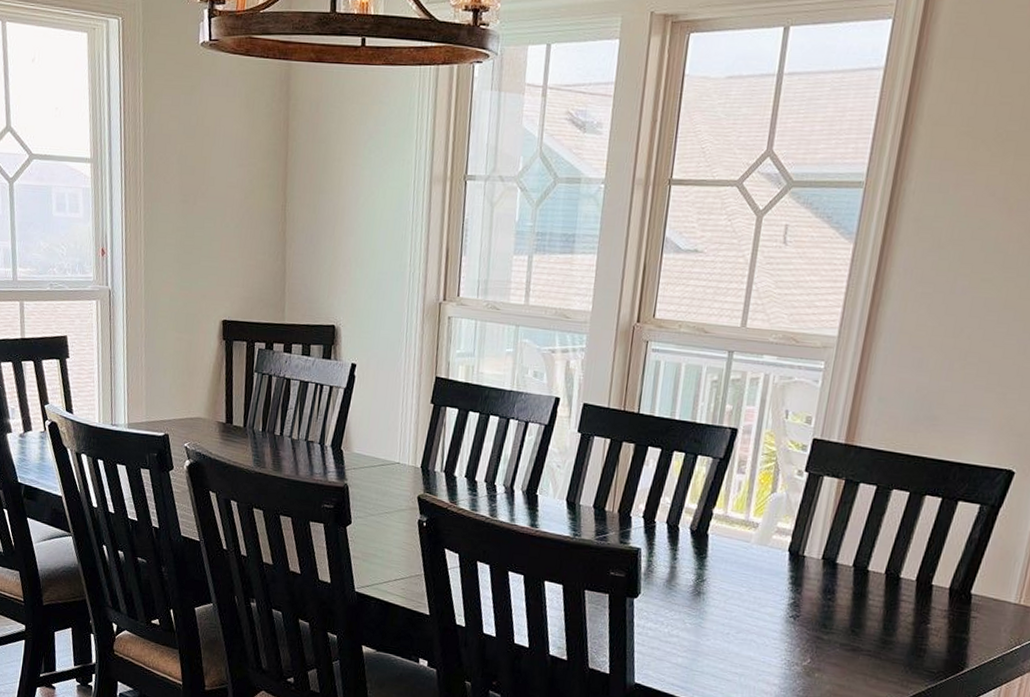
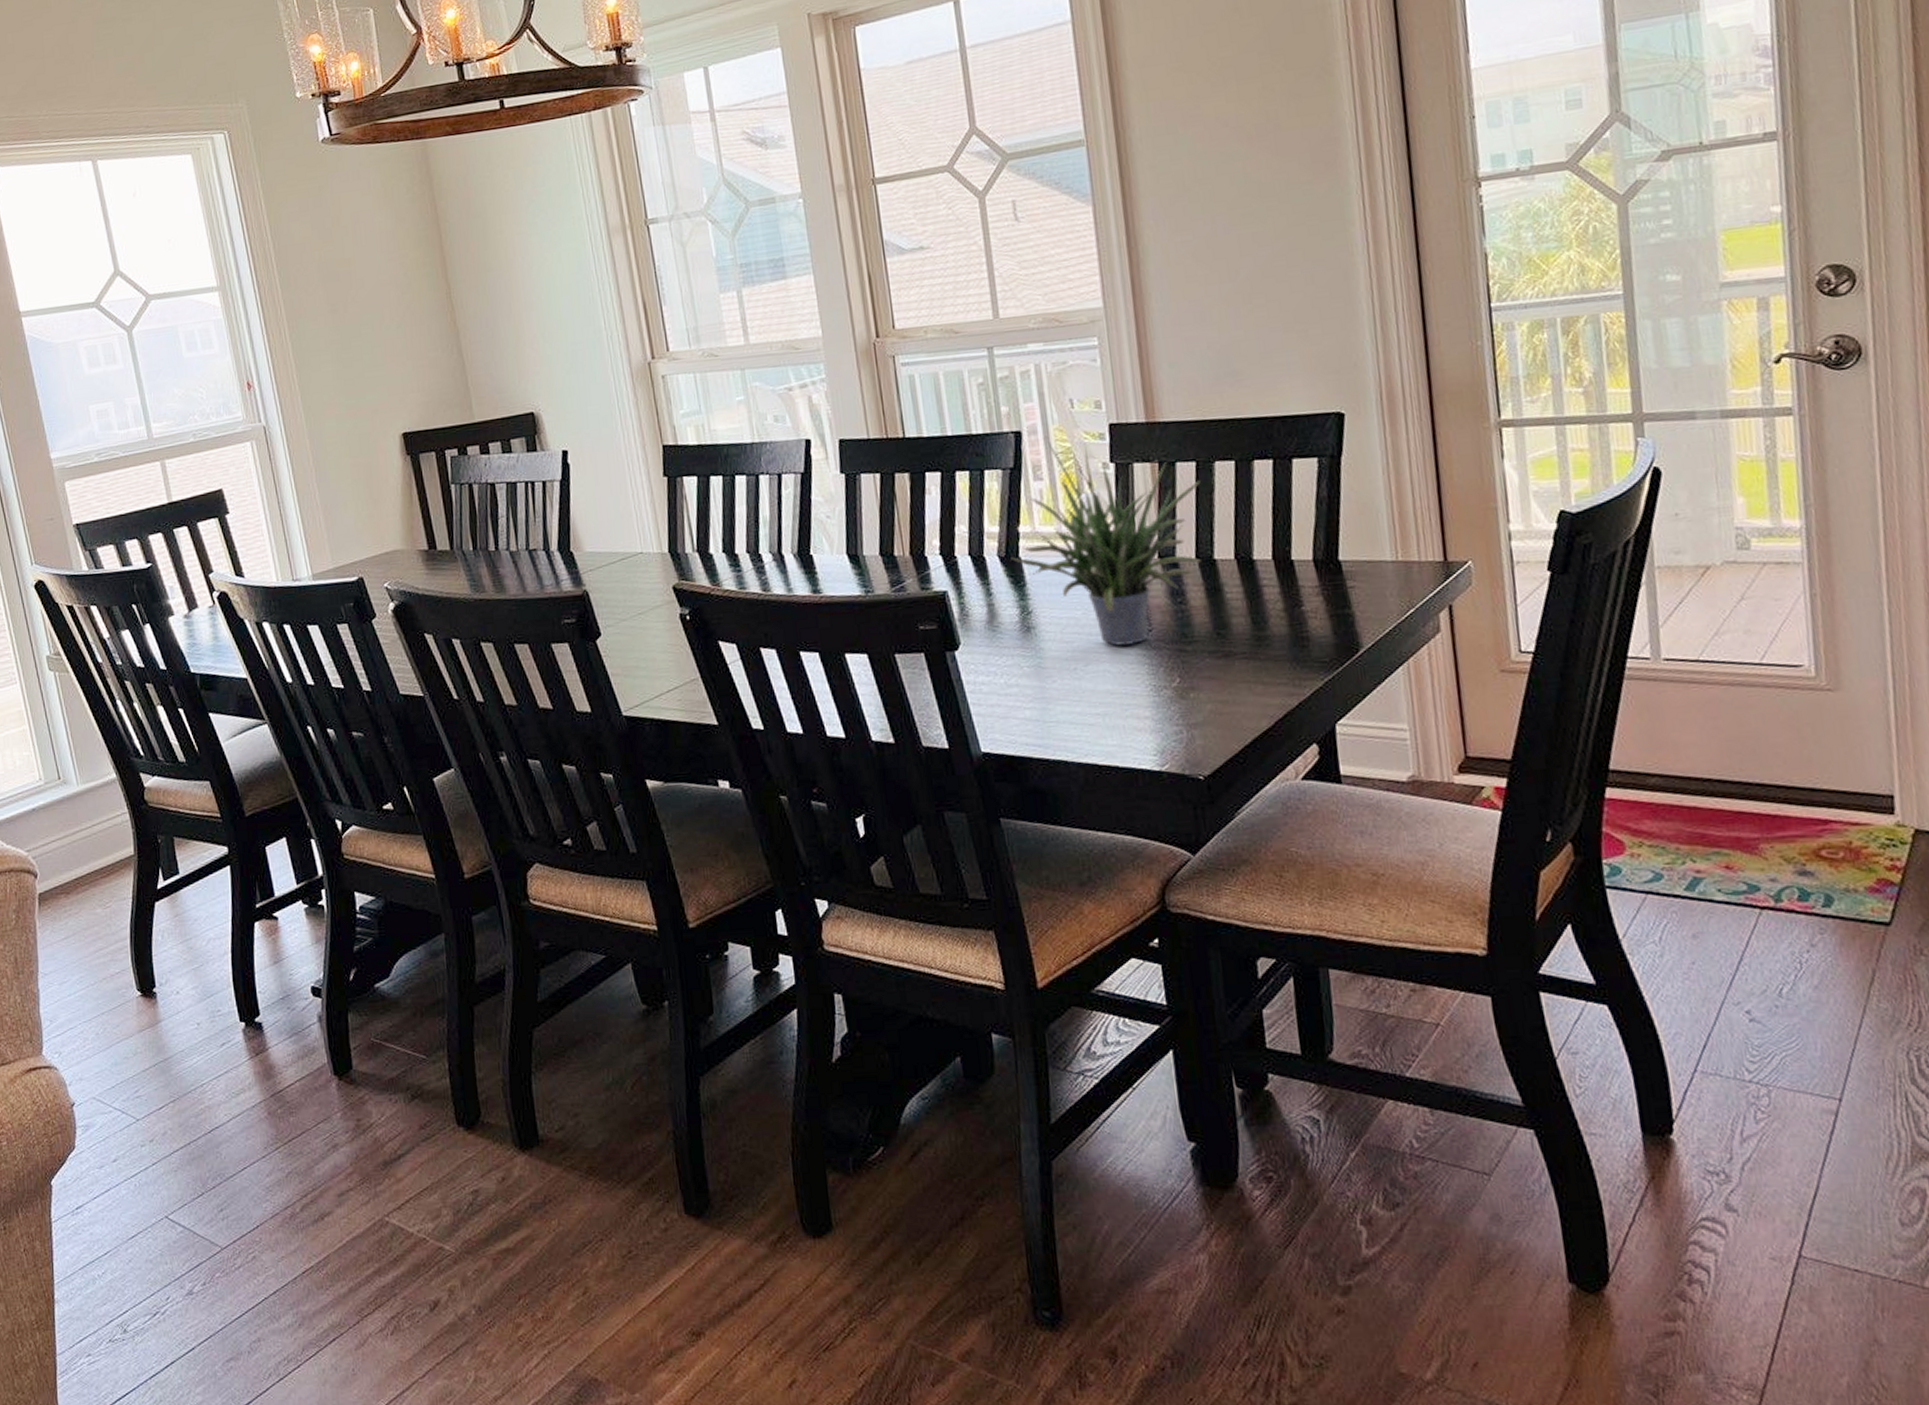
potted plant: none [700,437,876,625] -> present [1011,435,1201,646]

